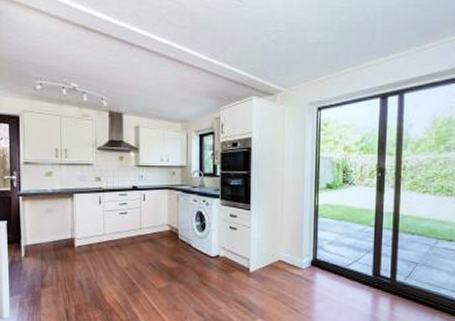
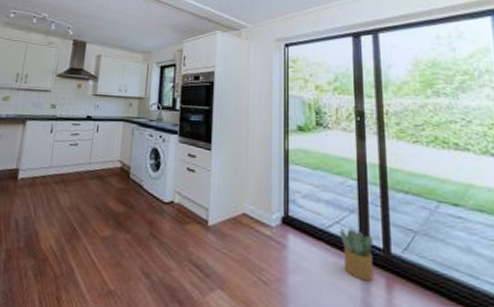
potted plant: none [357,265,384,302] -> present [339,228,374,282]

